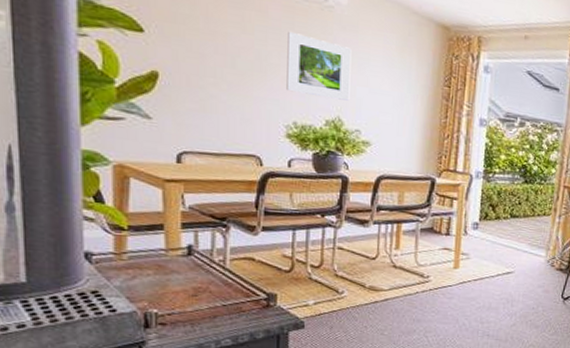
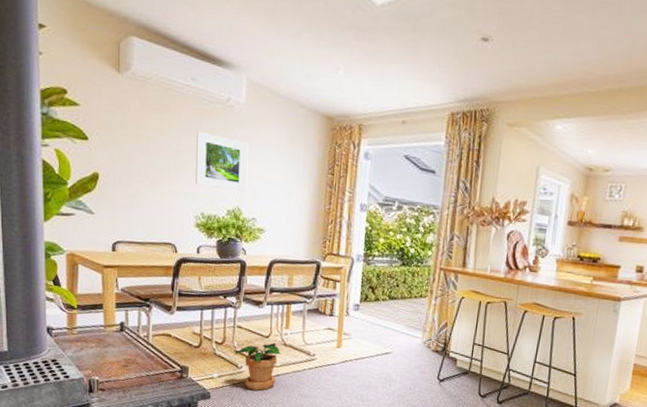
potted plant: none [335,264,390,317] -> present [235,342,281,391]

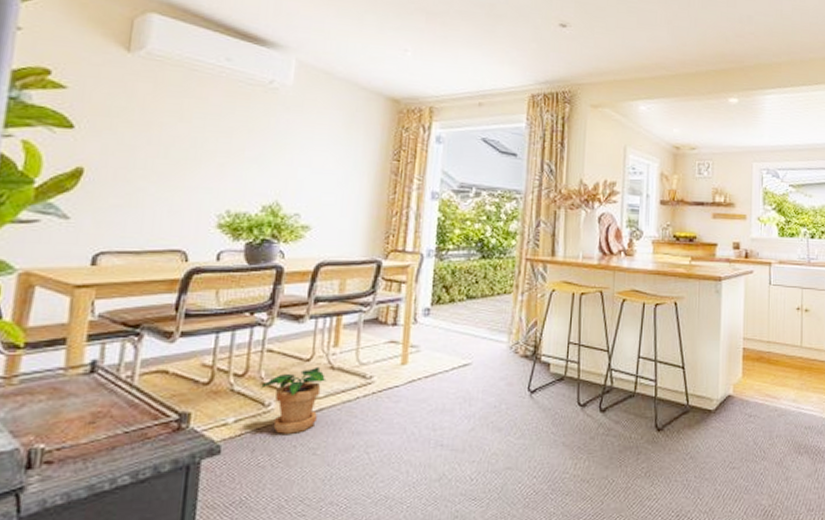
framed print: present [196,131,249,192] -> none [222,116,295,183]

